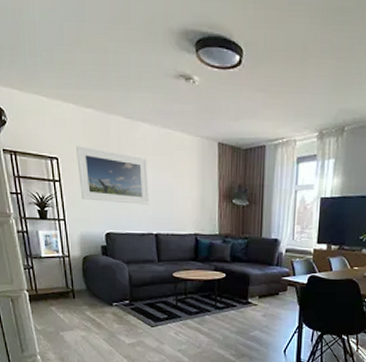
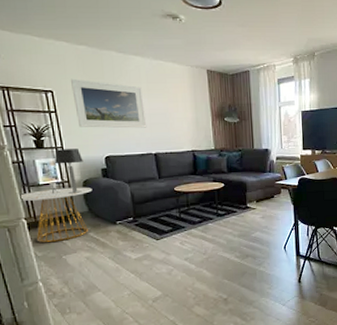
side table: none [22,255,91,318] -> present [19,182,93,243]
table lamp: none [57,221,84,270] -> present [54,149,83,194]

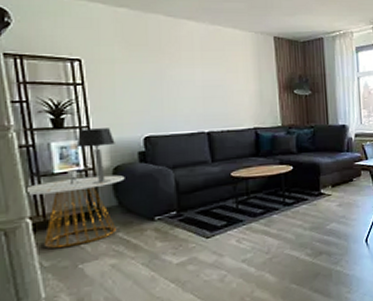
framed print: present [71,78,147,128] -> none [106,45,199,103]

